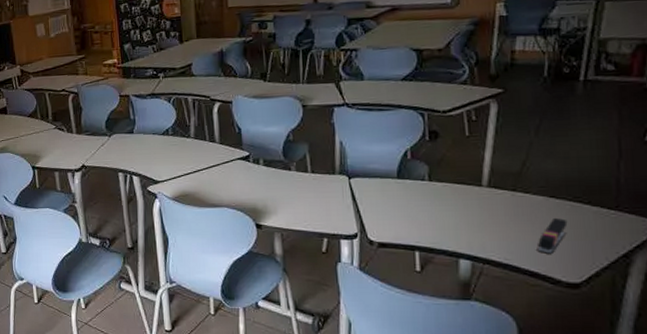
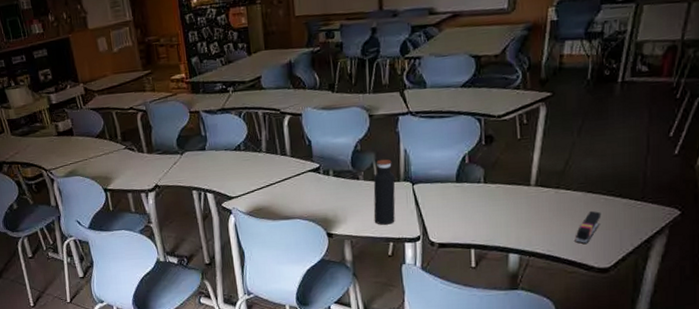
water bottle: none [306,150,330,219] -> present [373,159,396,225]

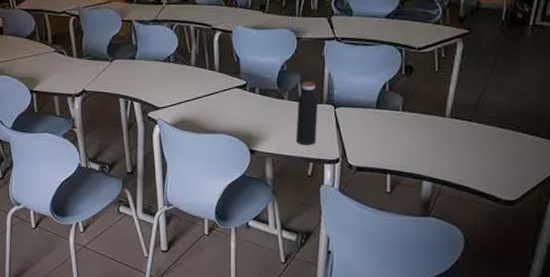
stapler: present [575,210,602,245] -> none [484,144,510,177]

